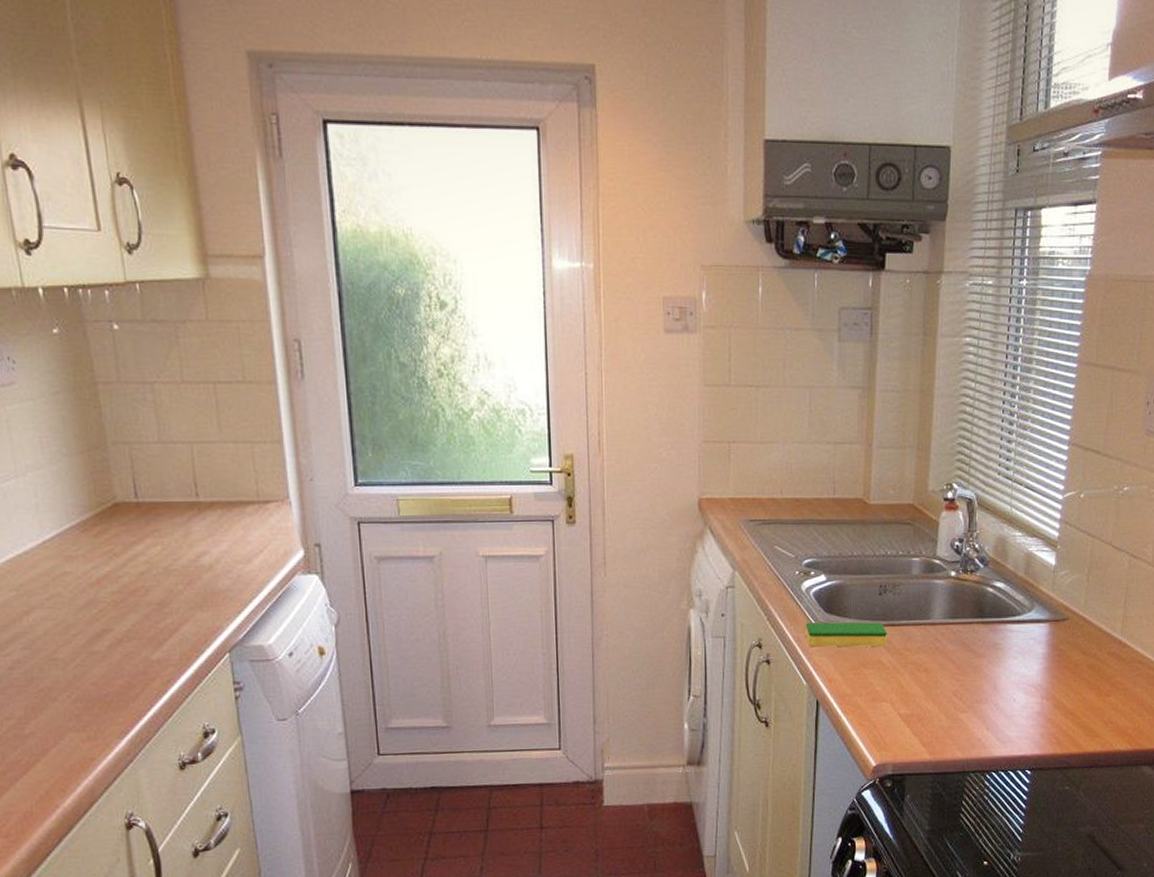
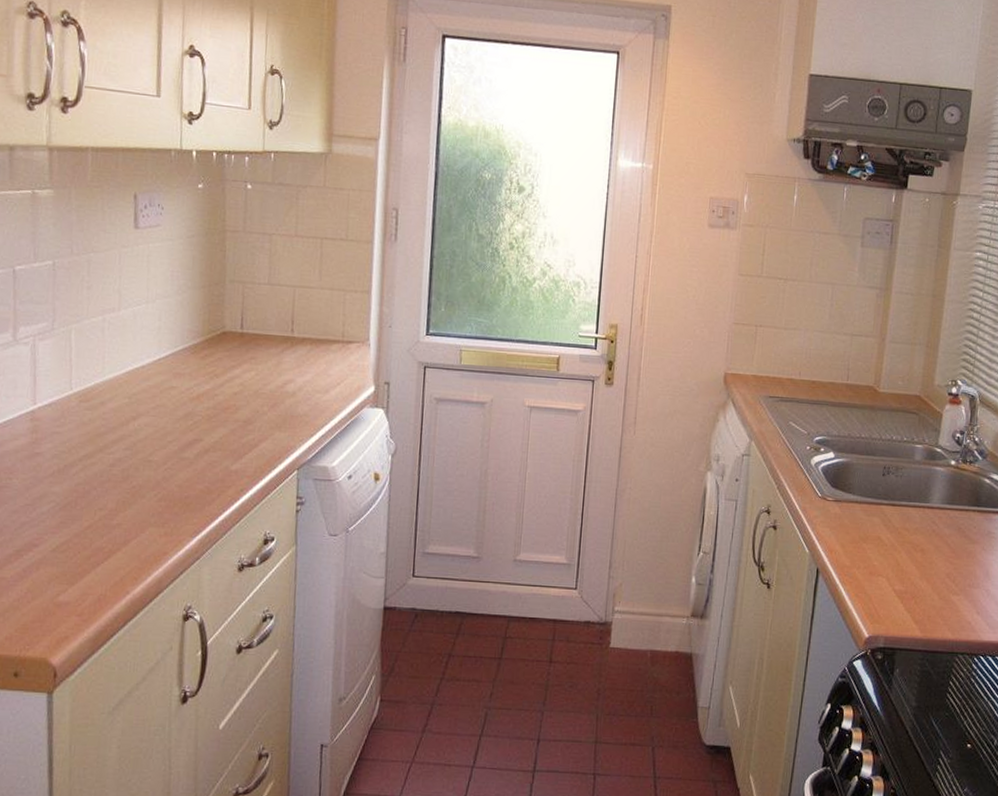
dish sponge: present [805,622,888,647] -> none [811,494,888,525]

